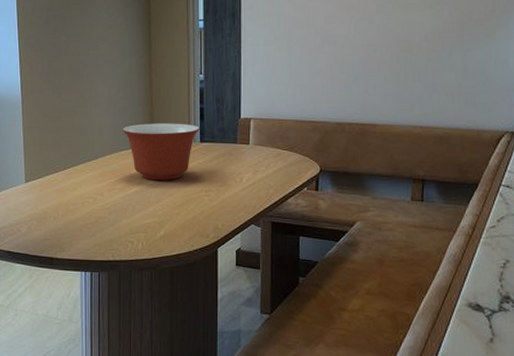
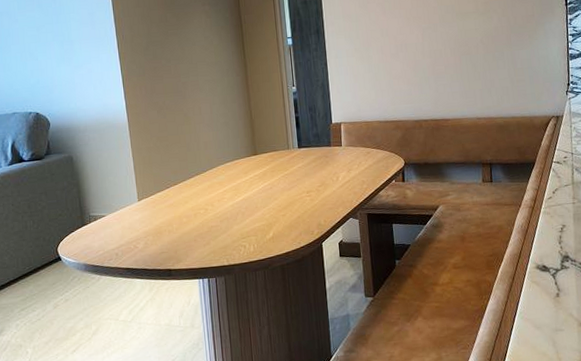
mixing bowl: present [122,123,200,180] -> none [226,132,297,187]

